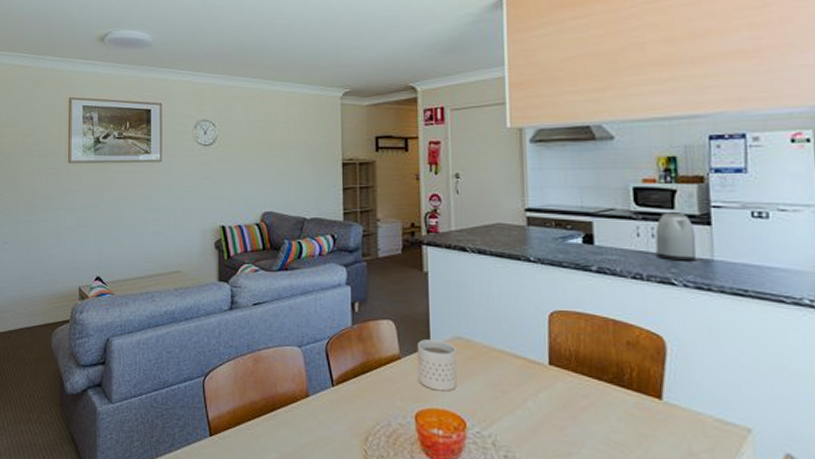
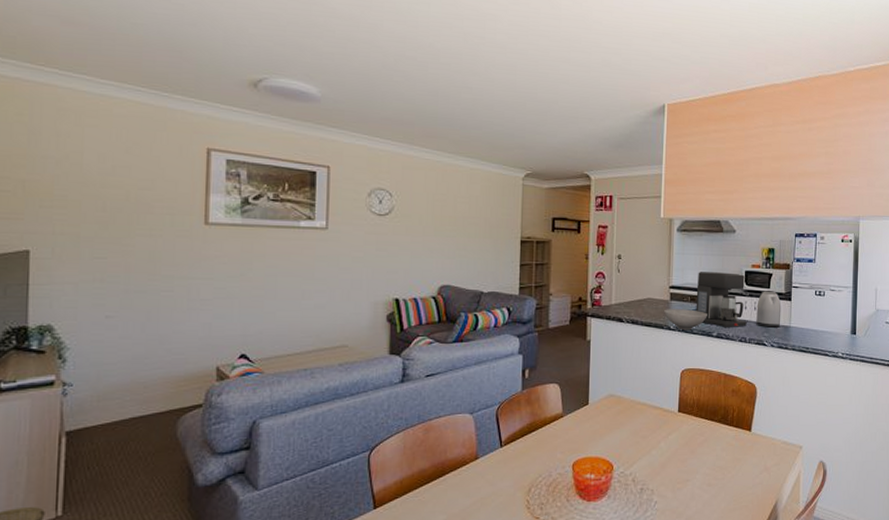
mug: present [416,338,457,392] -> none [576,397,609,442]
bowl: none [520,236,581,263] -> present [664,309,707,331]
coffee maker: none [562,190,642,261] -> present [696,272,747,328]

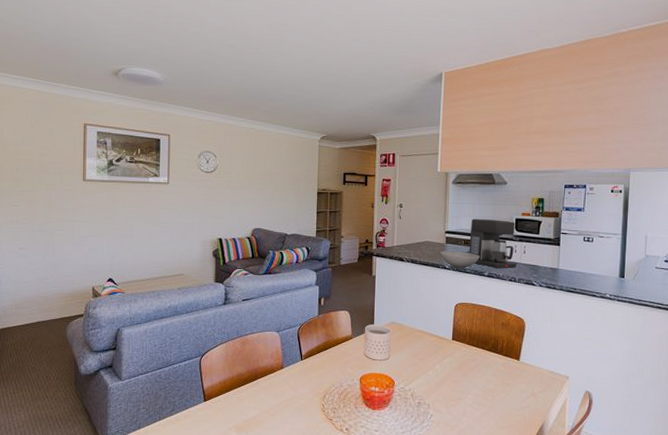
mug: none [576,397,609,442] -> present [363,324,391,361]
kettle: present [756,291,782,328] -> none [525,236,550,270]

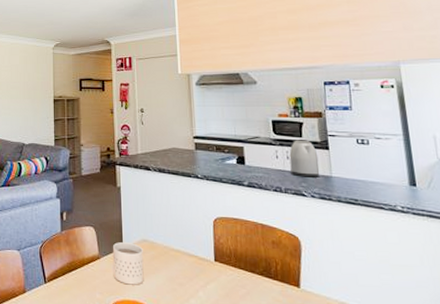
bowl: present [440,251,480,270] -> none [190,158,236,179]
coffee maker: present [469,219,517,269] -> none [221,122,281,178]
kettle: none [525,236,550,270] -> present [289,140,320,178]

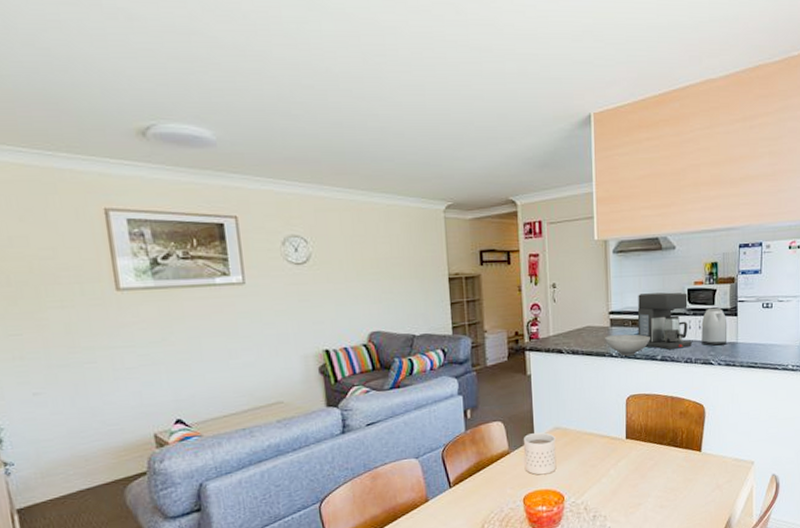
bowl: none [190,158,236,179] -> present [605,334,650,356]
coffee maker: none [221,122,281,178] -> present [637,292,692,351]

